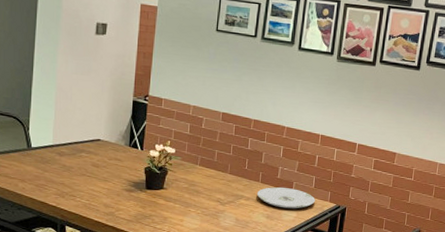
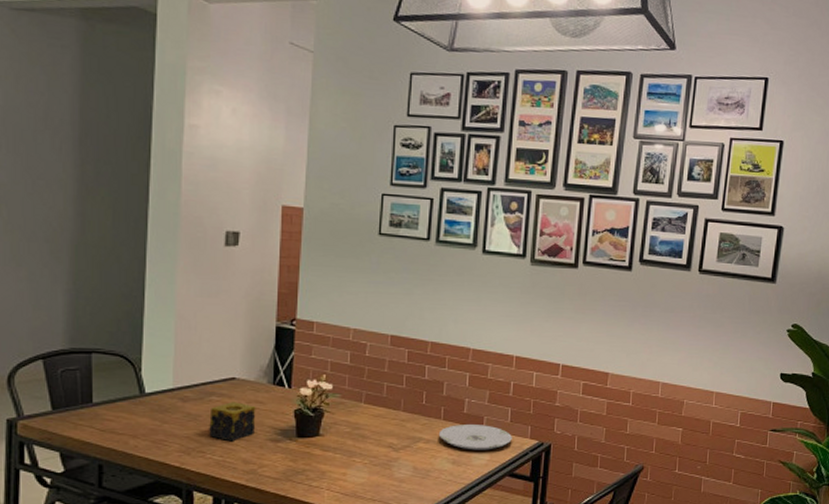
candle: none [79,158,116,190] -> present [209,402,256,442]

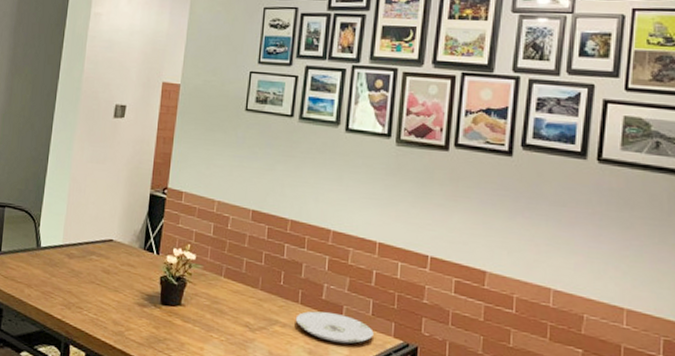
candle: present [209,402,256,442] -> none [87,262,128,302]

